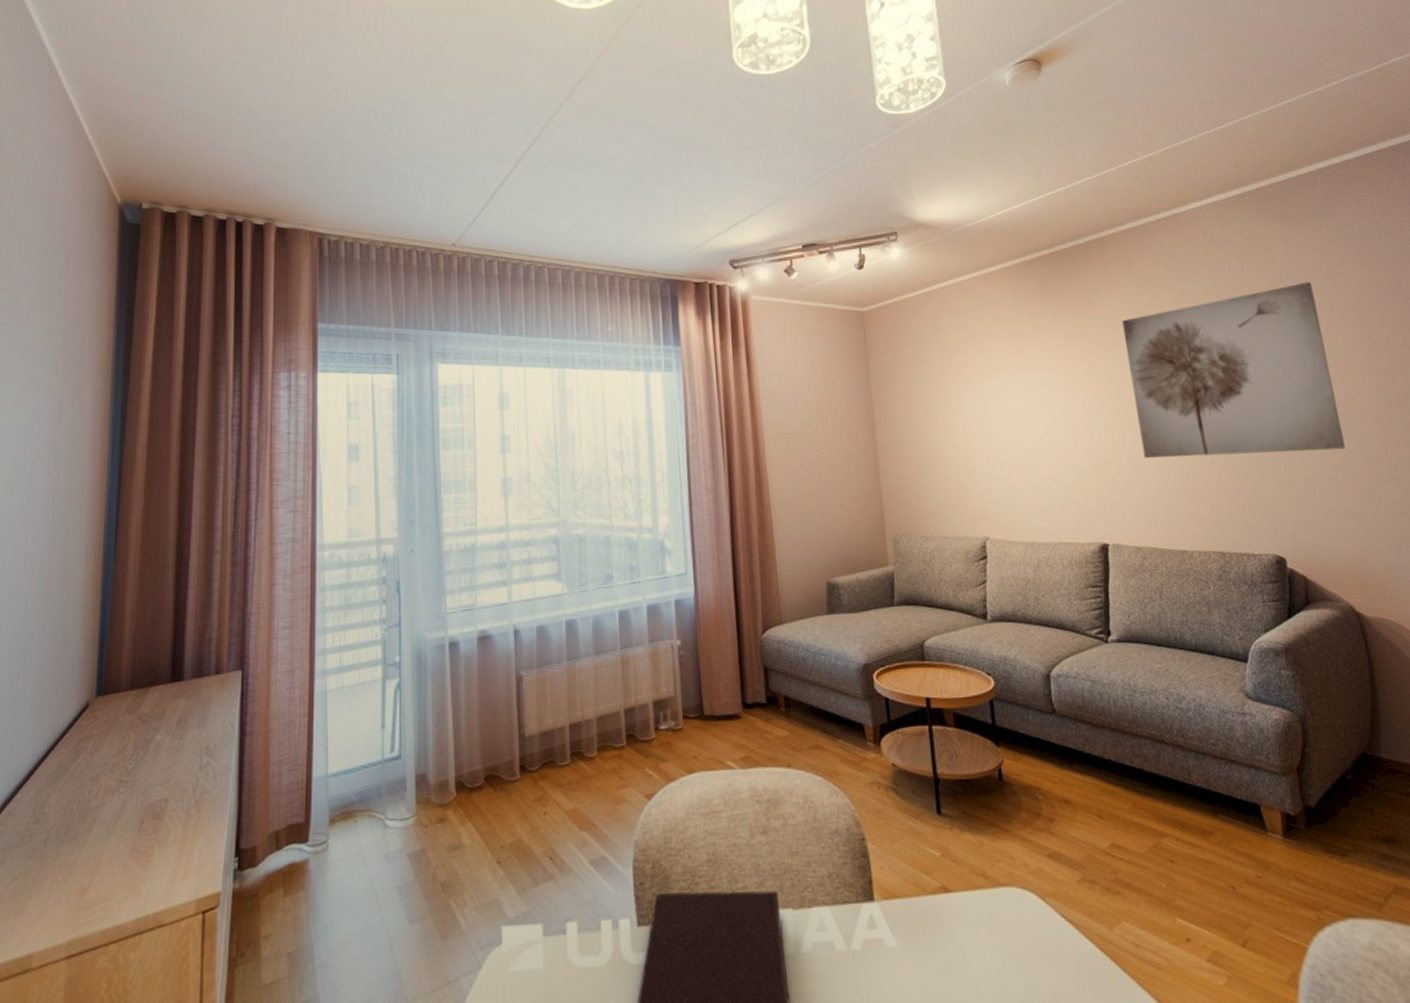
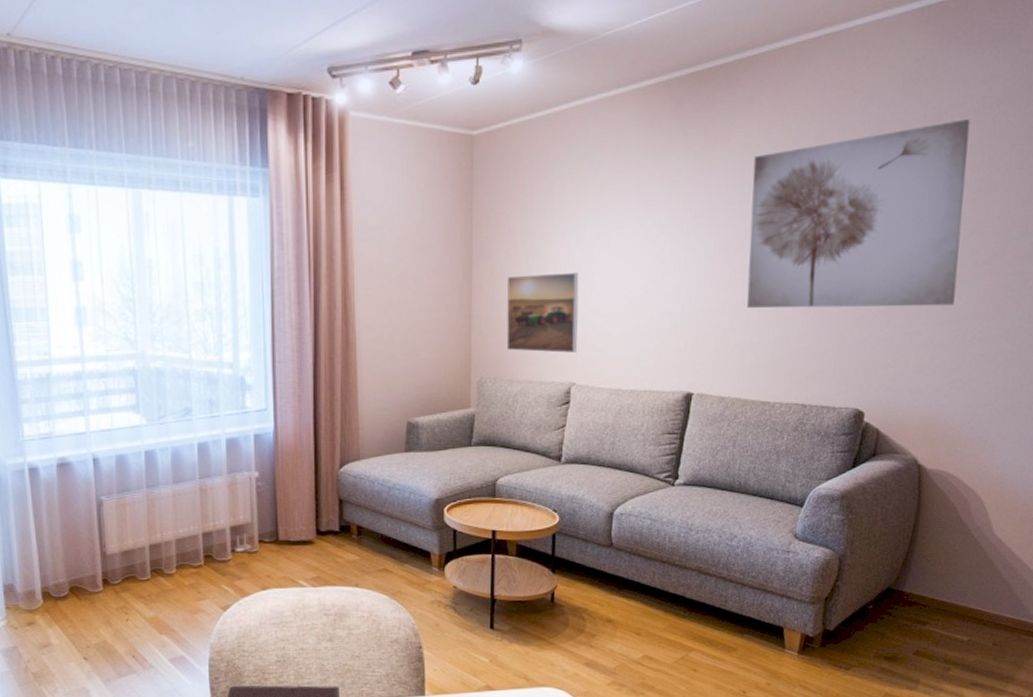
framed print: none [909,430,987,508] -> present [506,272,579,353]

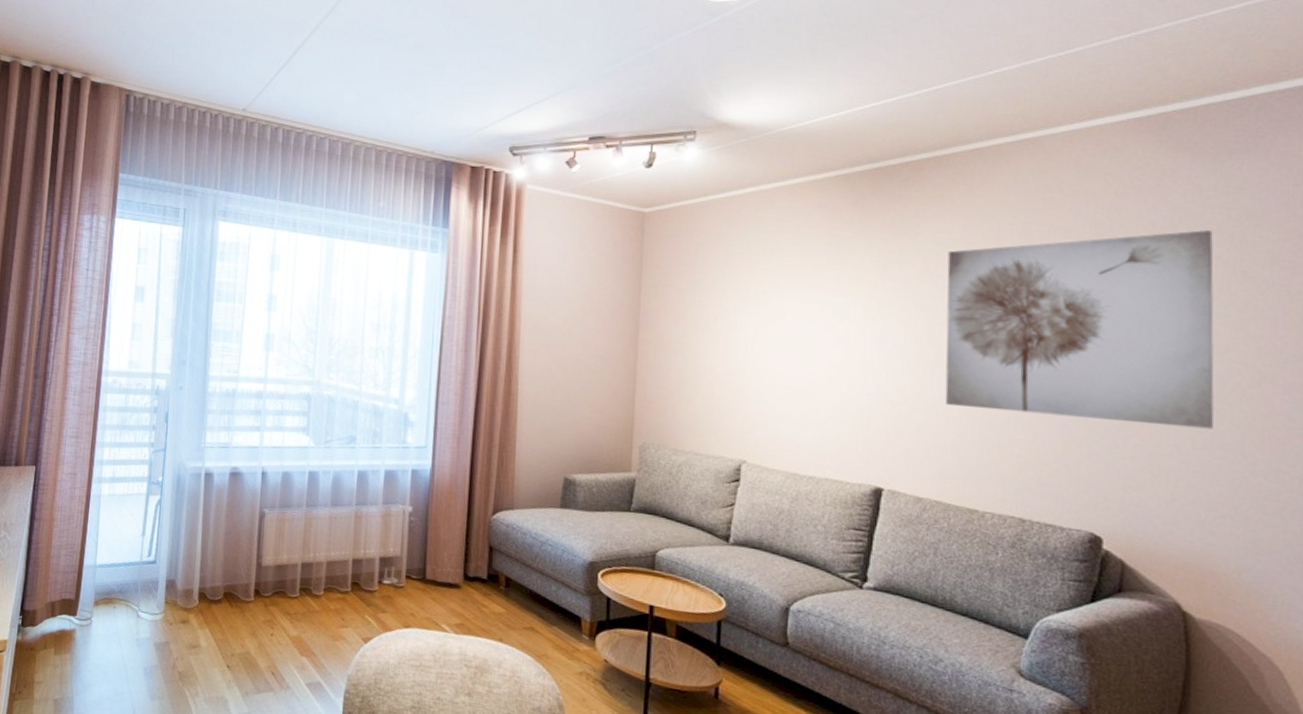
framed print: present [506,272,579,353] -> none [671,346,752,429]

